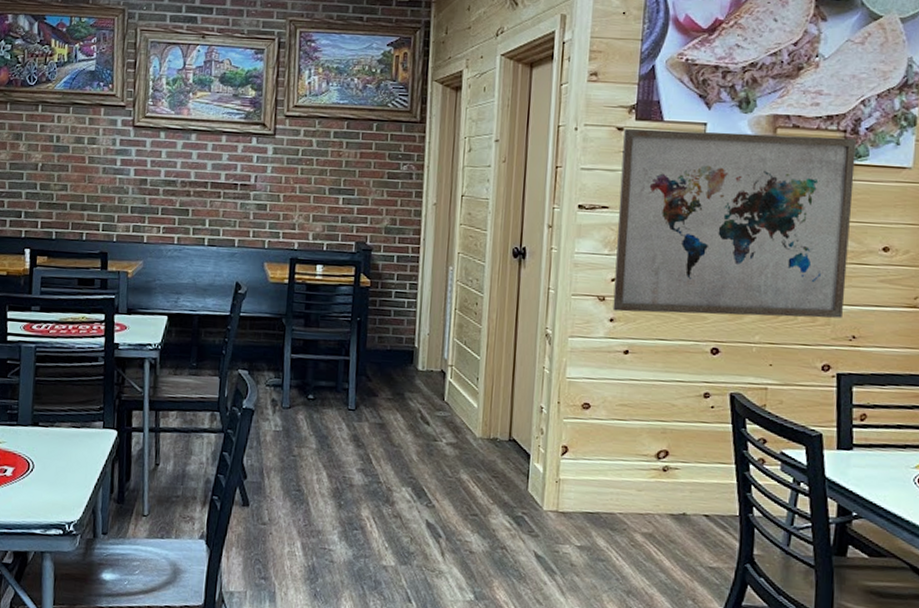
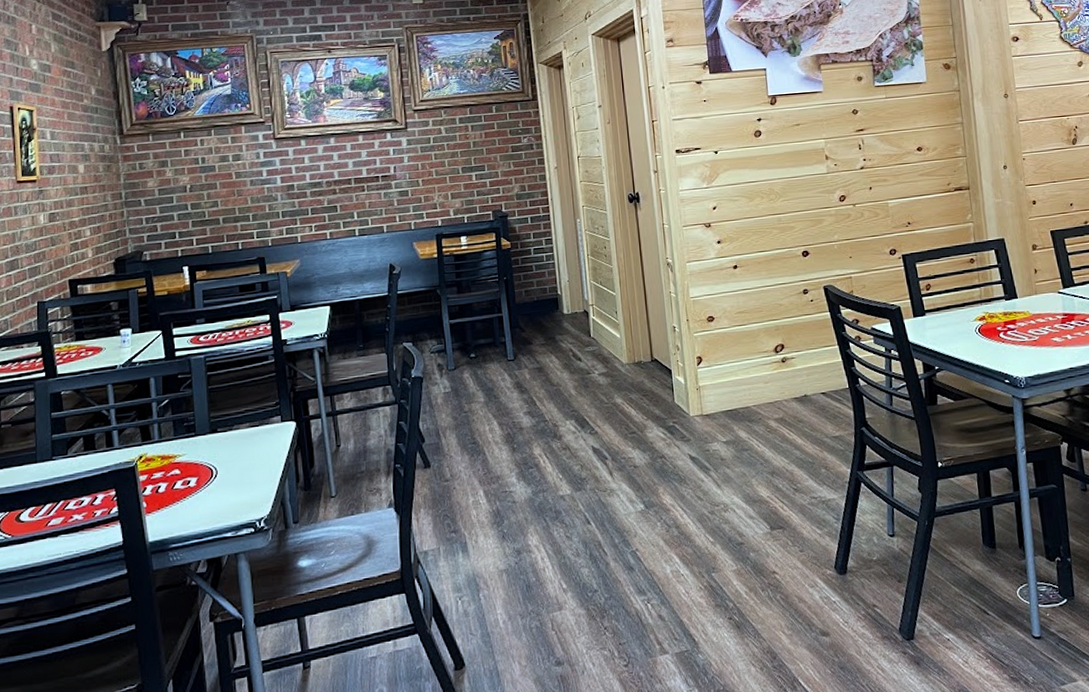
wall art: present [612,128,857,318] -> none [702,65,897,234]

